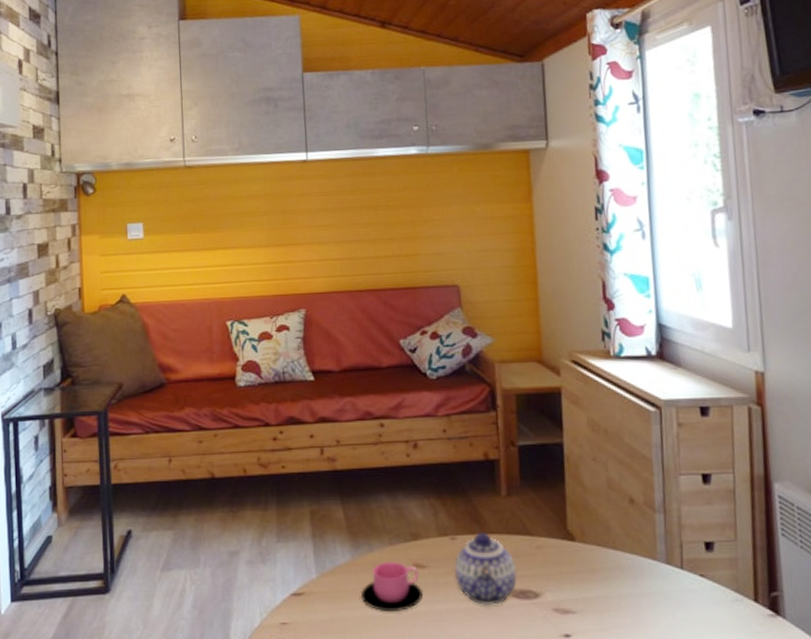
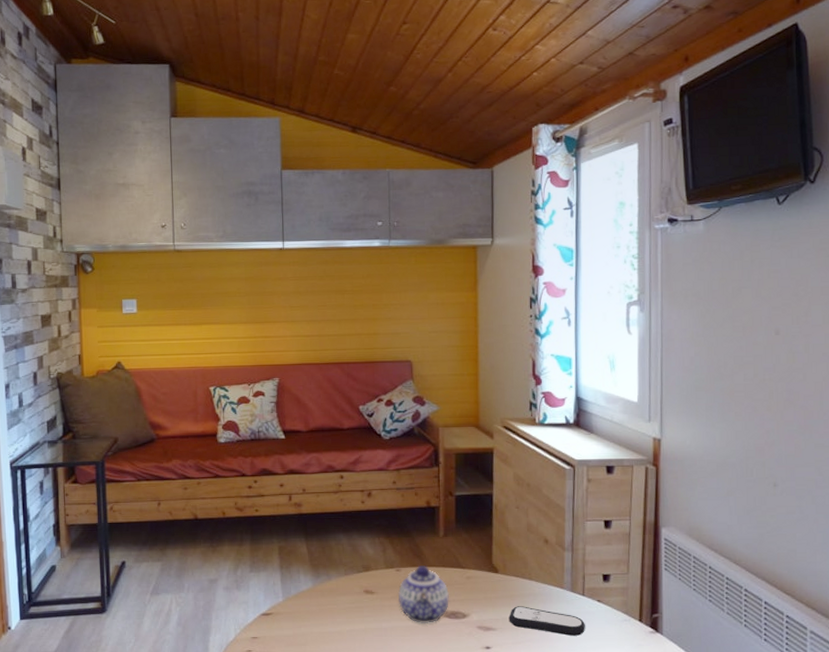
cup: present [361,561,423,612] -> none [320,588,371,629]
remote control: none [591,582,688,620] -> present [509,606,586,636]

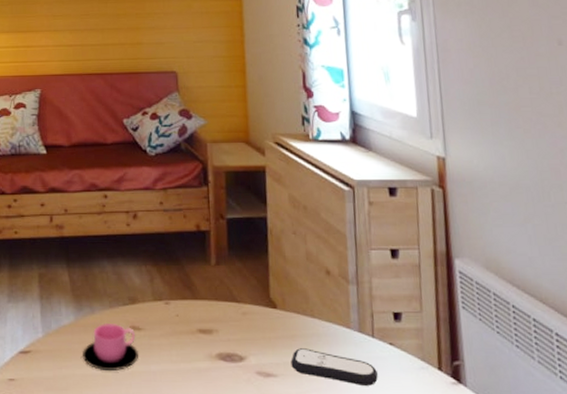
cup: none [320,588,371,629] -> present [83,322,138,372]
teapot: present [398,566,449,624] -> none [168,298,224,368]

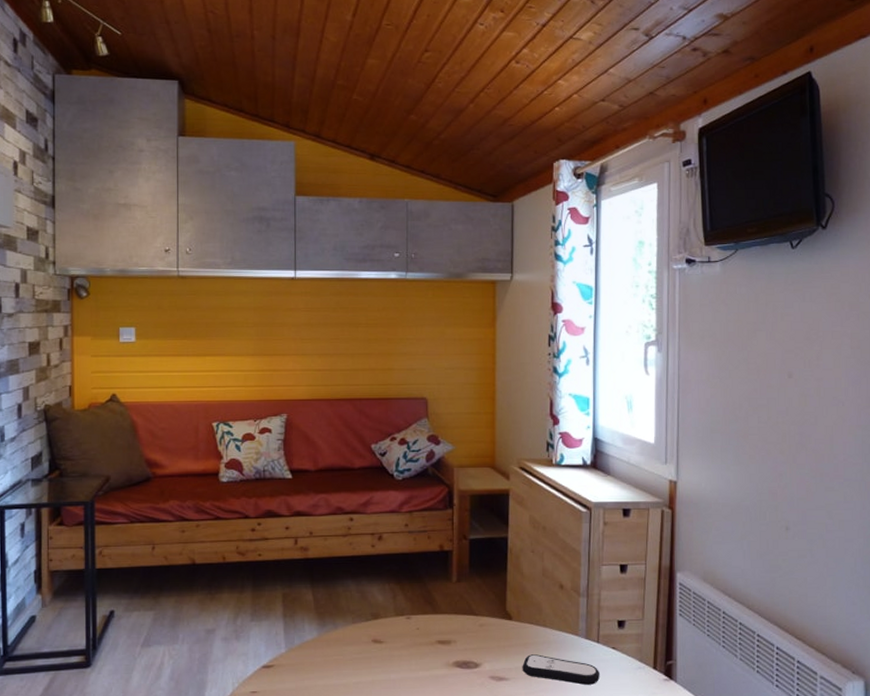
cup: present [83,322,138,372] -> none [325,637,379,681]

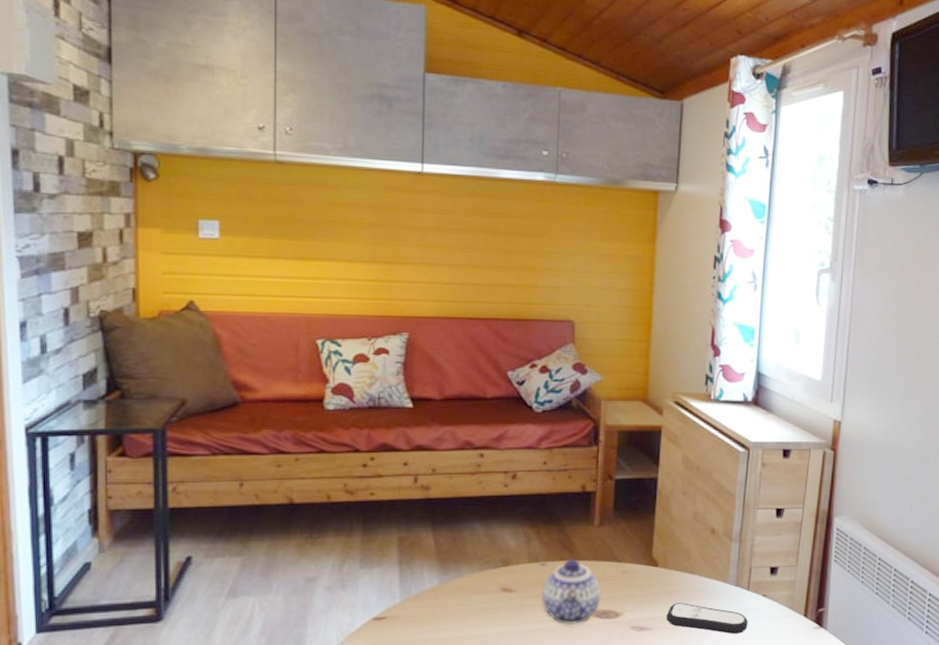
teapot: none [408,613,461,675] -> present [542,559,601,626]

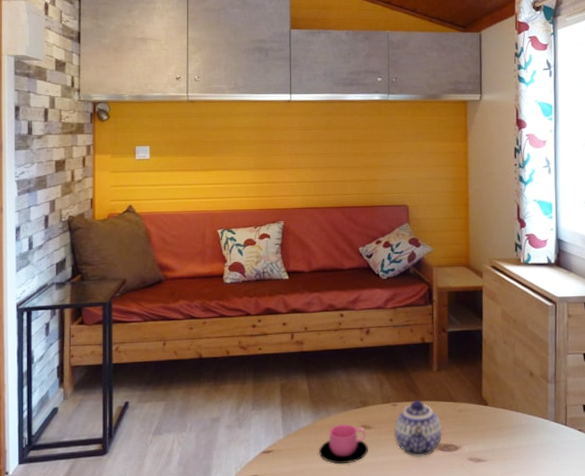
cup: none [446,585,508,633] -> present [319,423,368,464]
remote control: present [666,603,749,634] -> none [498,437,569,465]

